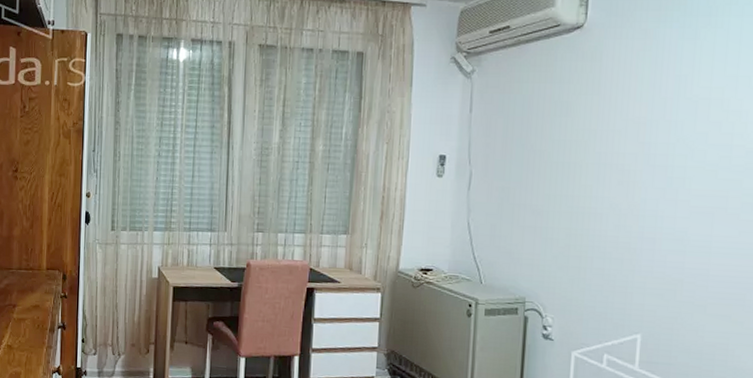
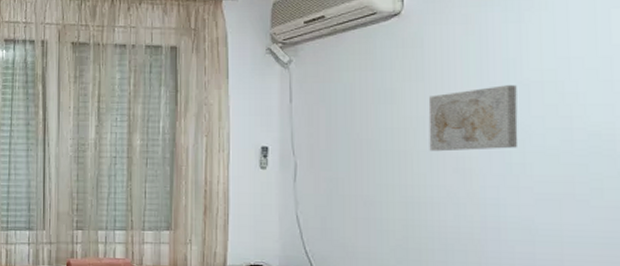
wall art: none [598,101,686,165] -> present [428,85,518,152]

